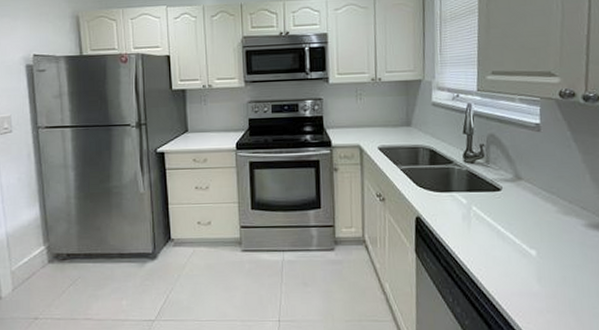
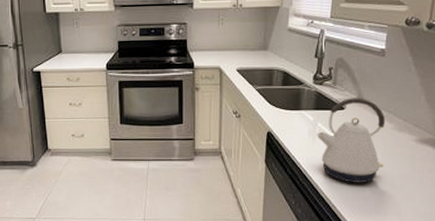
kettle: none [471,177,552,276] -> present [316,98,386,183]

